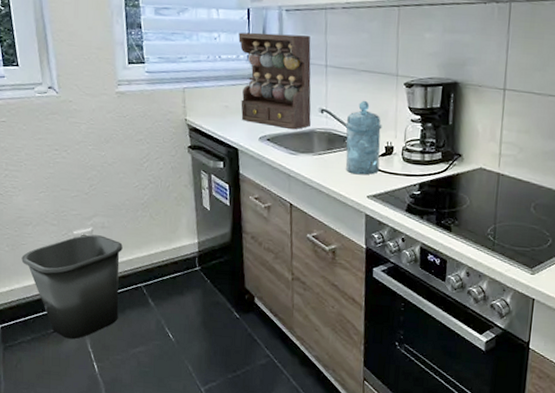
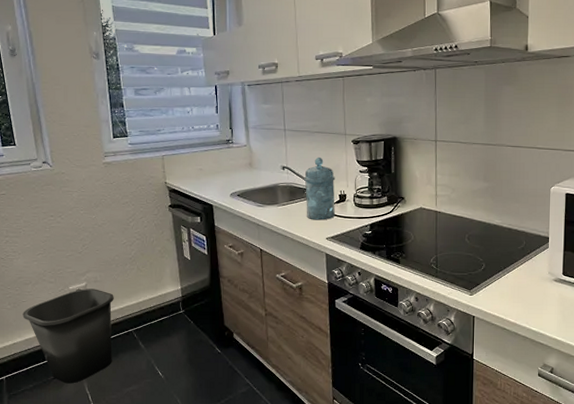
spice rack: present [238,32,311,130] -> none [208,105,274,186]

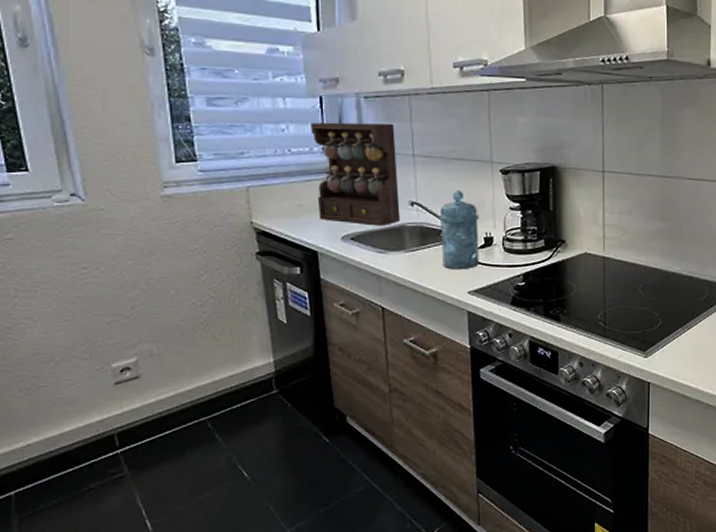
waste bin: present [22,288,114,384] -> none [41,365,178,496]
spice rack: none [208,105,274,186] -> present [311,122,400,226]

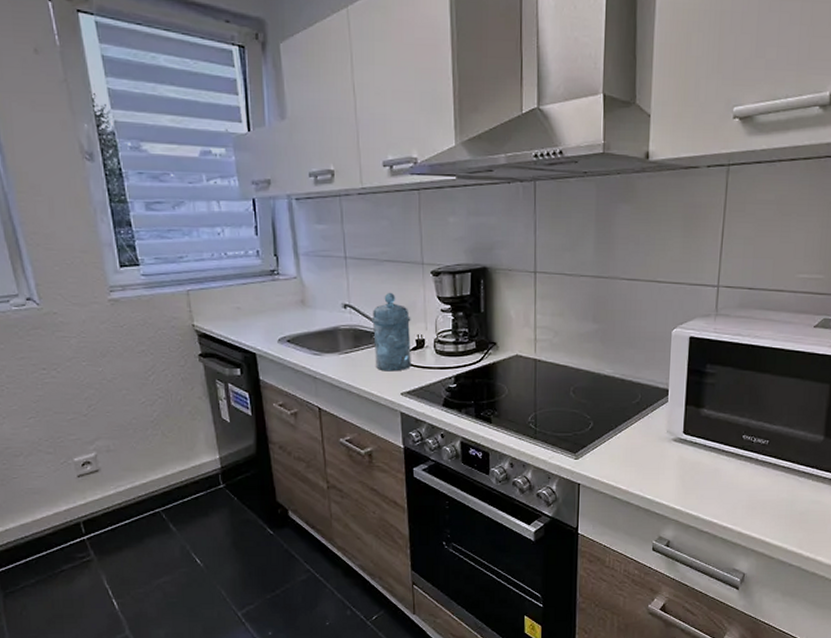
spice rack: present [311,122,400,226] -> none [245,225,333,329]

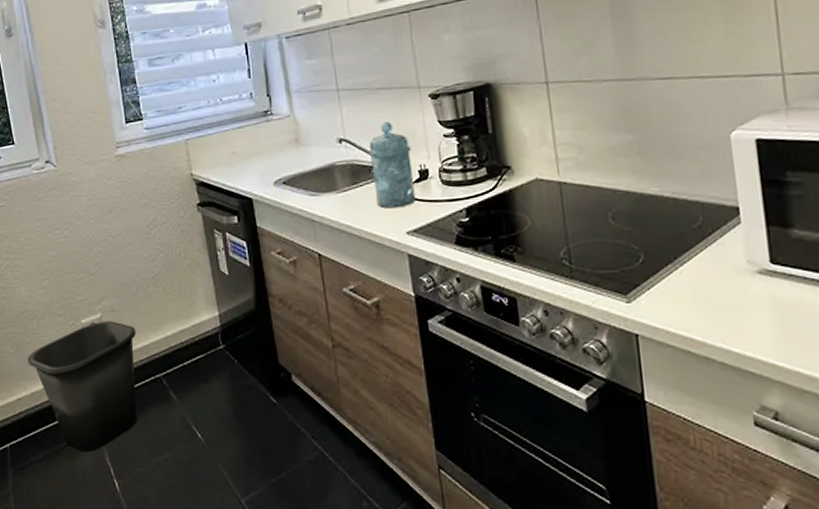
waste bin: none [14,460,136,577] -> present [27,321,138,452]

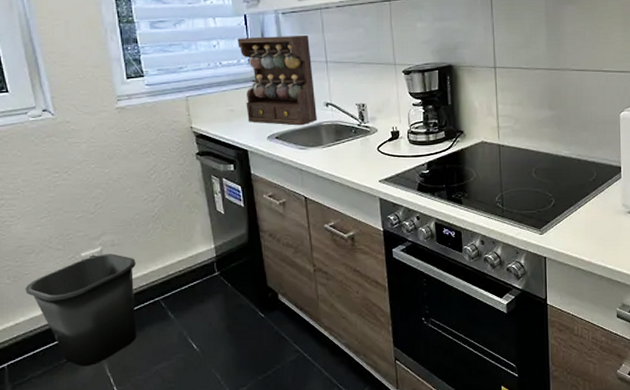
spice rack: none [238,60,329,168] -> present [237,34,317,126]
canister: present [369,121,416,209] -> none [351,90,388,161]

